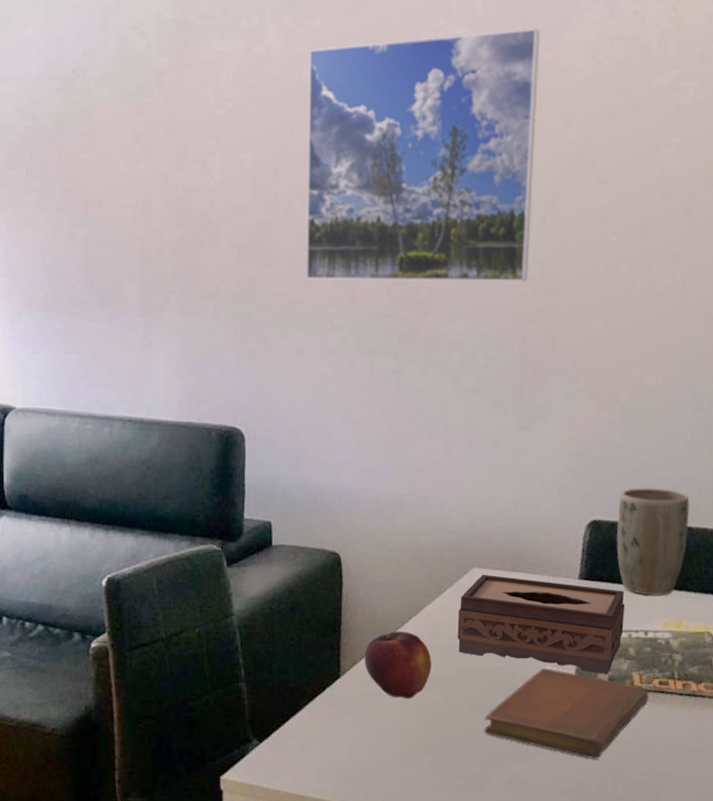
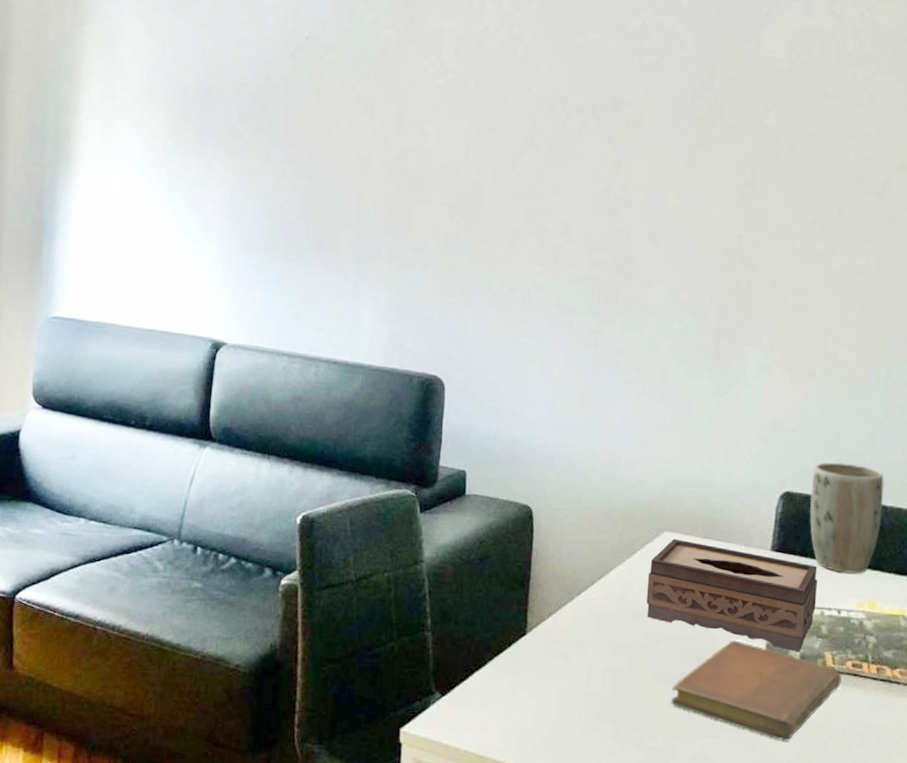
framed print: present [305,27,541,282] -> none [512,21,743,254]
fruit: present [365,631,432,699] -> none [552,591,620,662]

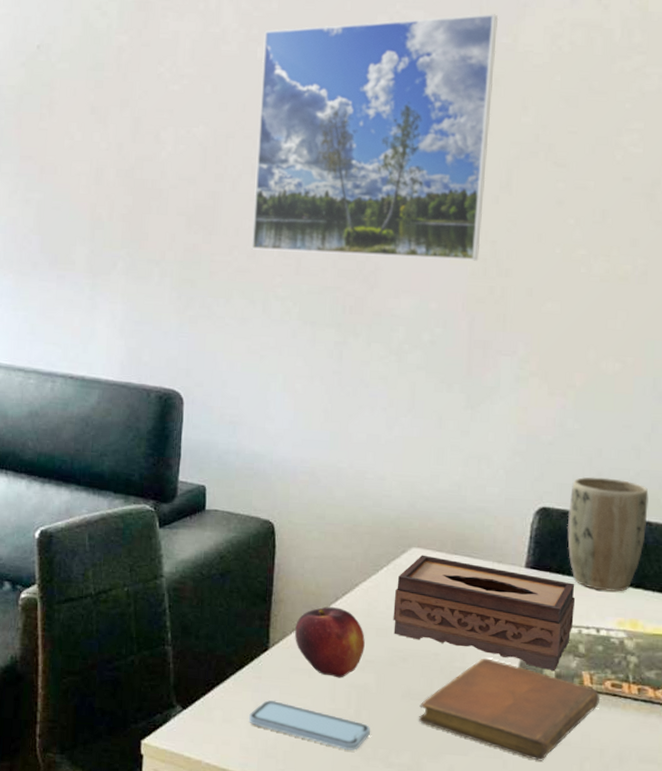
smartphone: none [507,685,625,735] -> present [249,700,370,751]
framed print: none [512,21,743,254] -> present [252,13,499,261]
fruit: none [552,591,620,662] -> present [295,606,365,678]

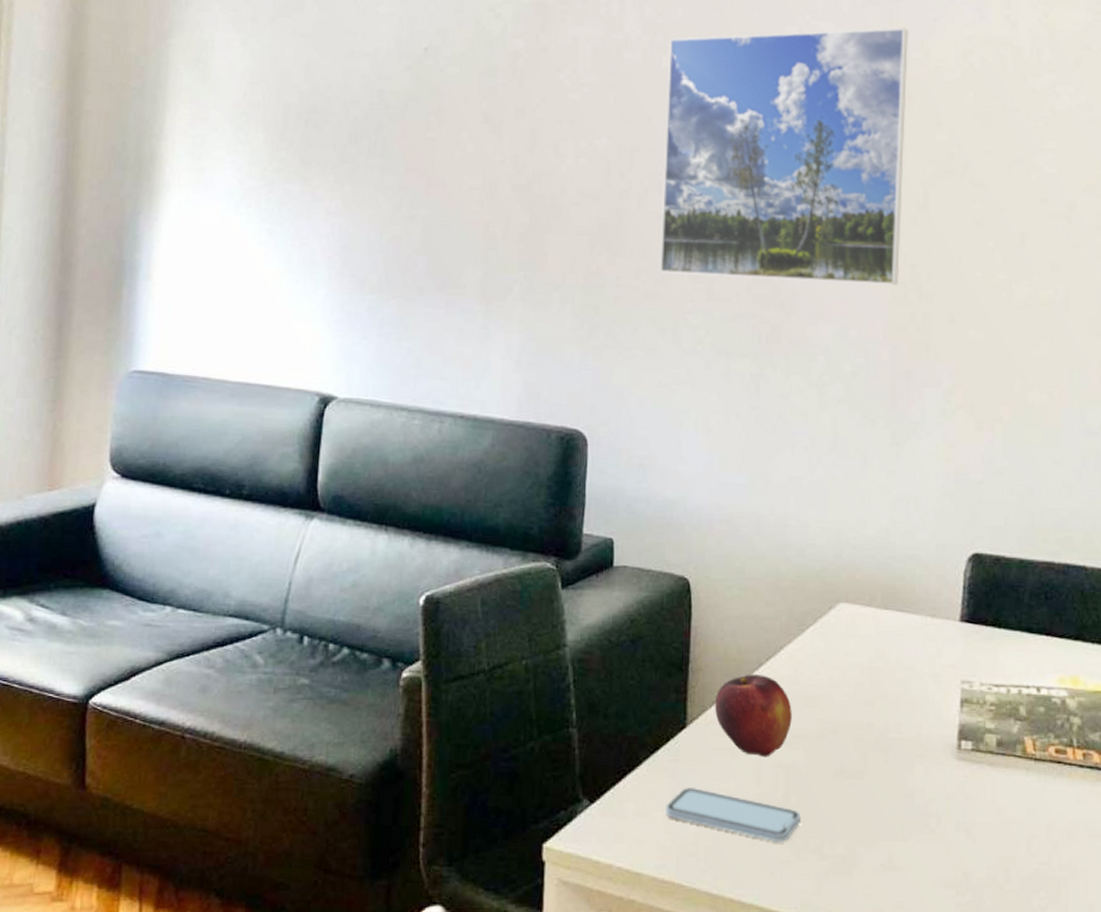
tissue box: present [393,555,576,672] -> none [822,610,1014,738]
notebook: present [419,658,600,761] -> none [853,726,1044,843]
plant pot: present [567,477,649,592] -> none [1001,518,1083,645]

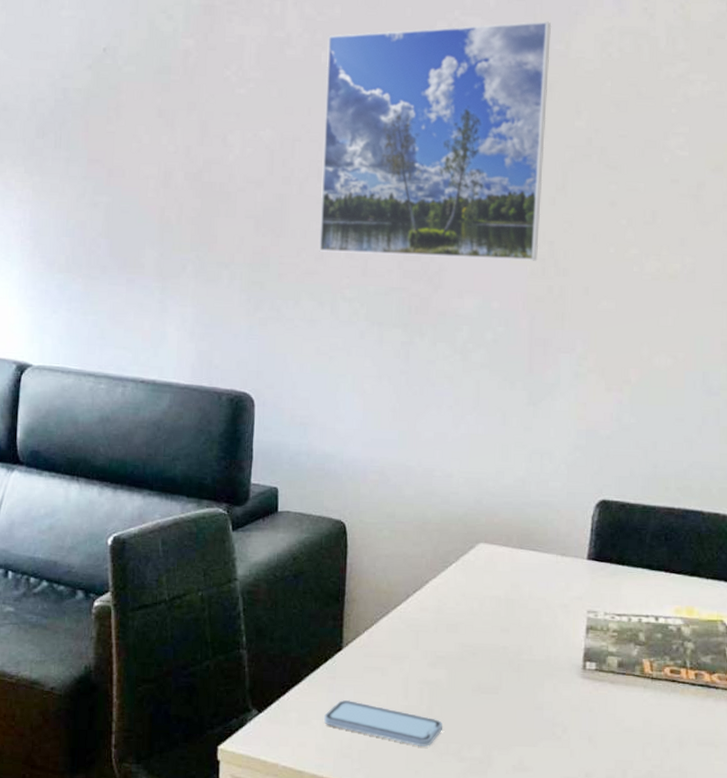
fruit: present [715,674,792,757] -> none [368,604,436,675]

